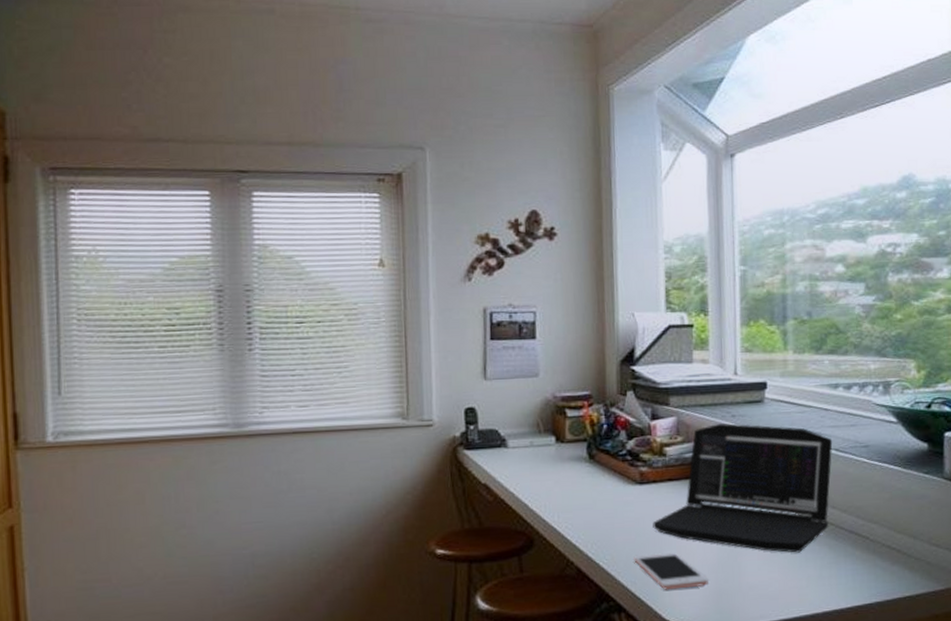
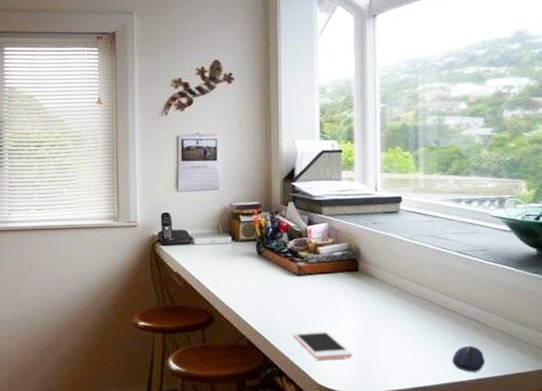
laptop: present [653,423,833,553] -> none [308,229,456,335]
computer mouse: none [829,564,868,597] -> present [452,345,485,372]

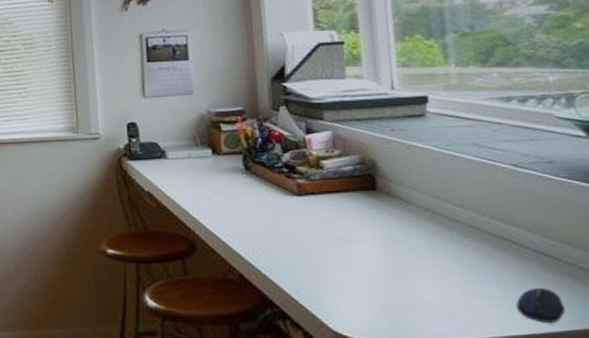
cell phone: present [293,330,353,360] -> none [296,264,377,301]

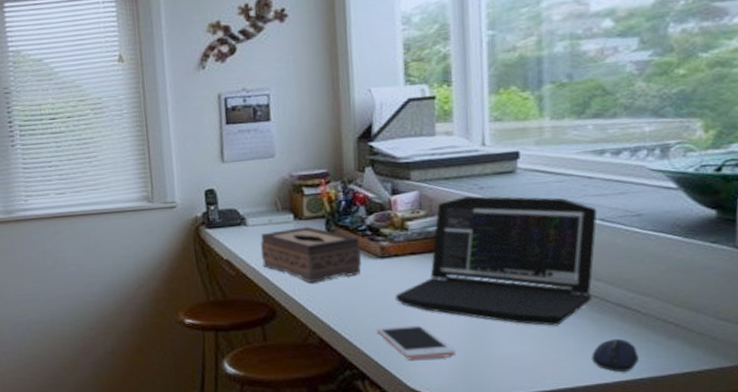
tissue box: none [180,162,279,218] -> present [260,227,362,283]
cell phone: none [296,264,377,301] -> present [376,324,456,360]
laptop: none [313,137,512,272] -> present [395,195,598,326]

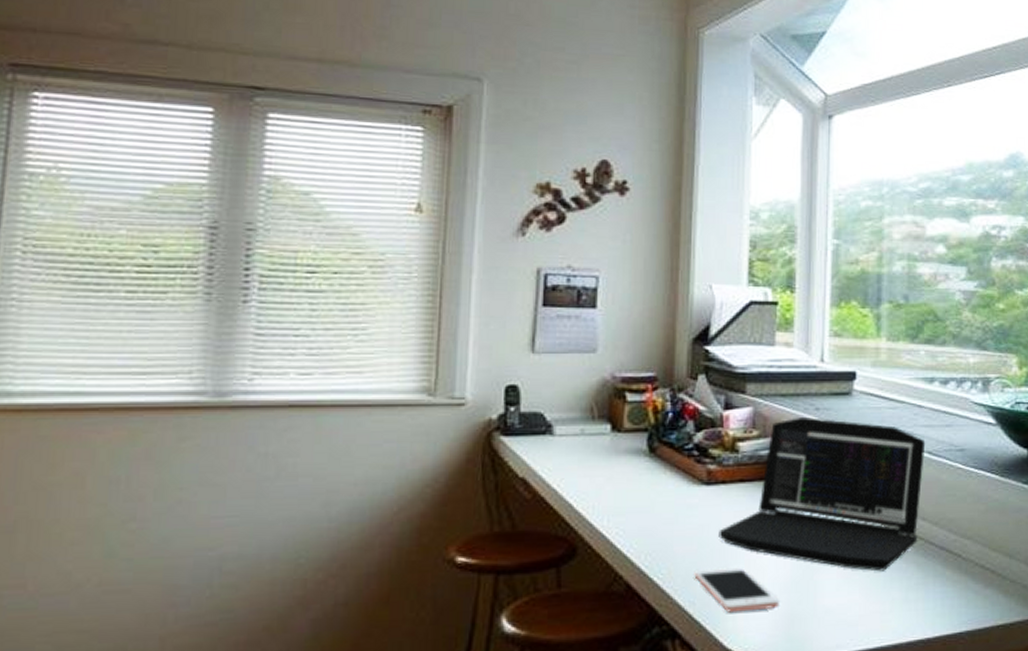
tissue box: present [260,227,362,283] -> none [566,441,686,513]
computer mouse: present [592,338,639,372] -> none [915,586,958,625]

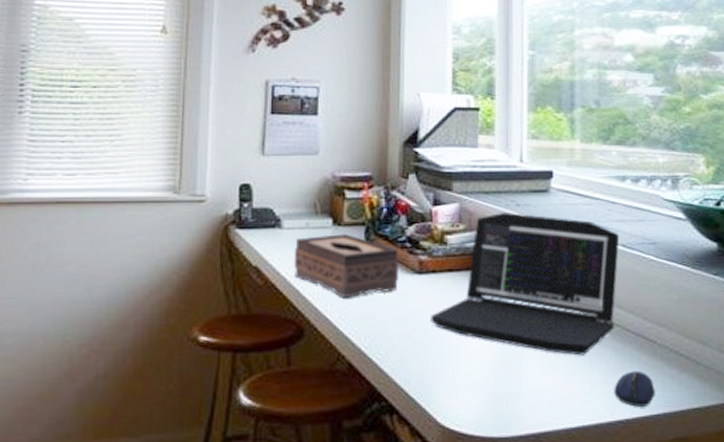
tissue box: none [566,441,686,513] -> present [293,234,399,298]
cell phone: present [694,567,779,613] -> none [409,349,487,391]
computer mouse: none [915,586,958,625] -> present [614,370,655,407]

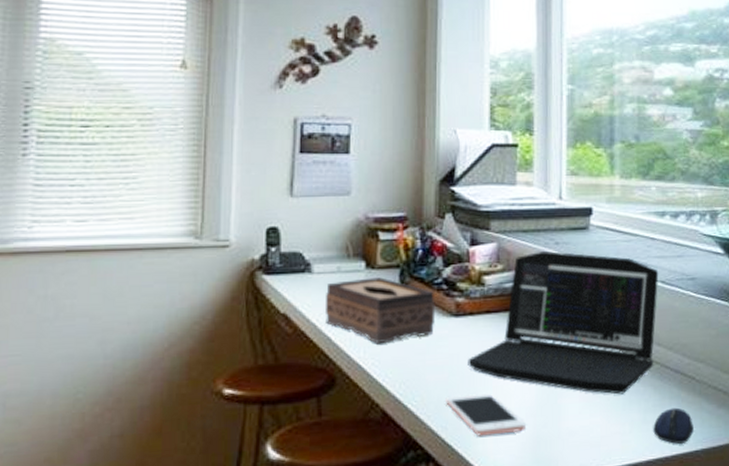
cell phone: none [409,349,487,391] -> present [446,393,526,436]

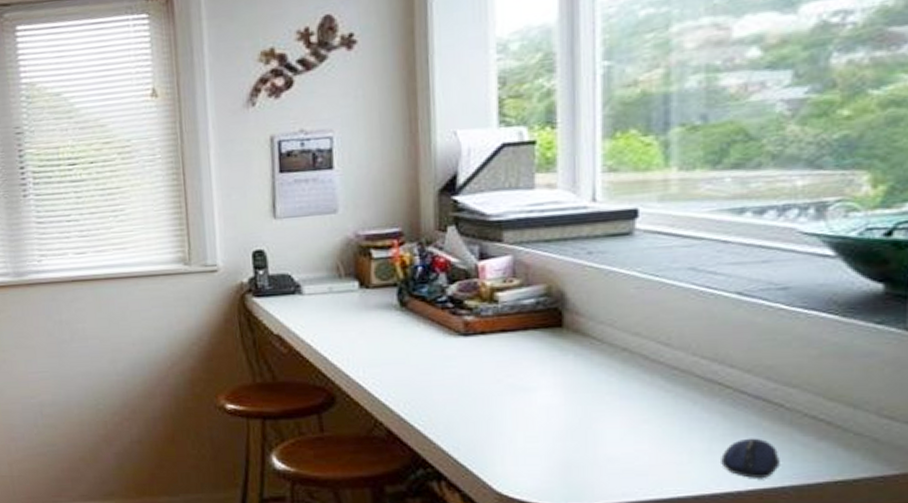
tissue box: present [324,277,436,344] -> none [318,296,441,364]
cell phone: present [446,393,526,436] -> none [456,415,553,458]
laptop: present [468,251,659,395] -> none [480,262,734,421]

